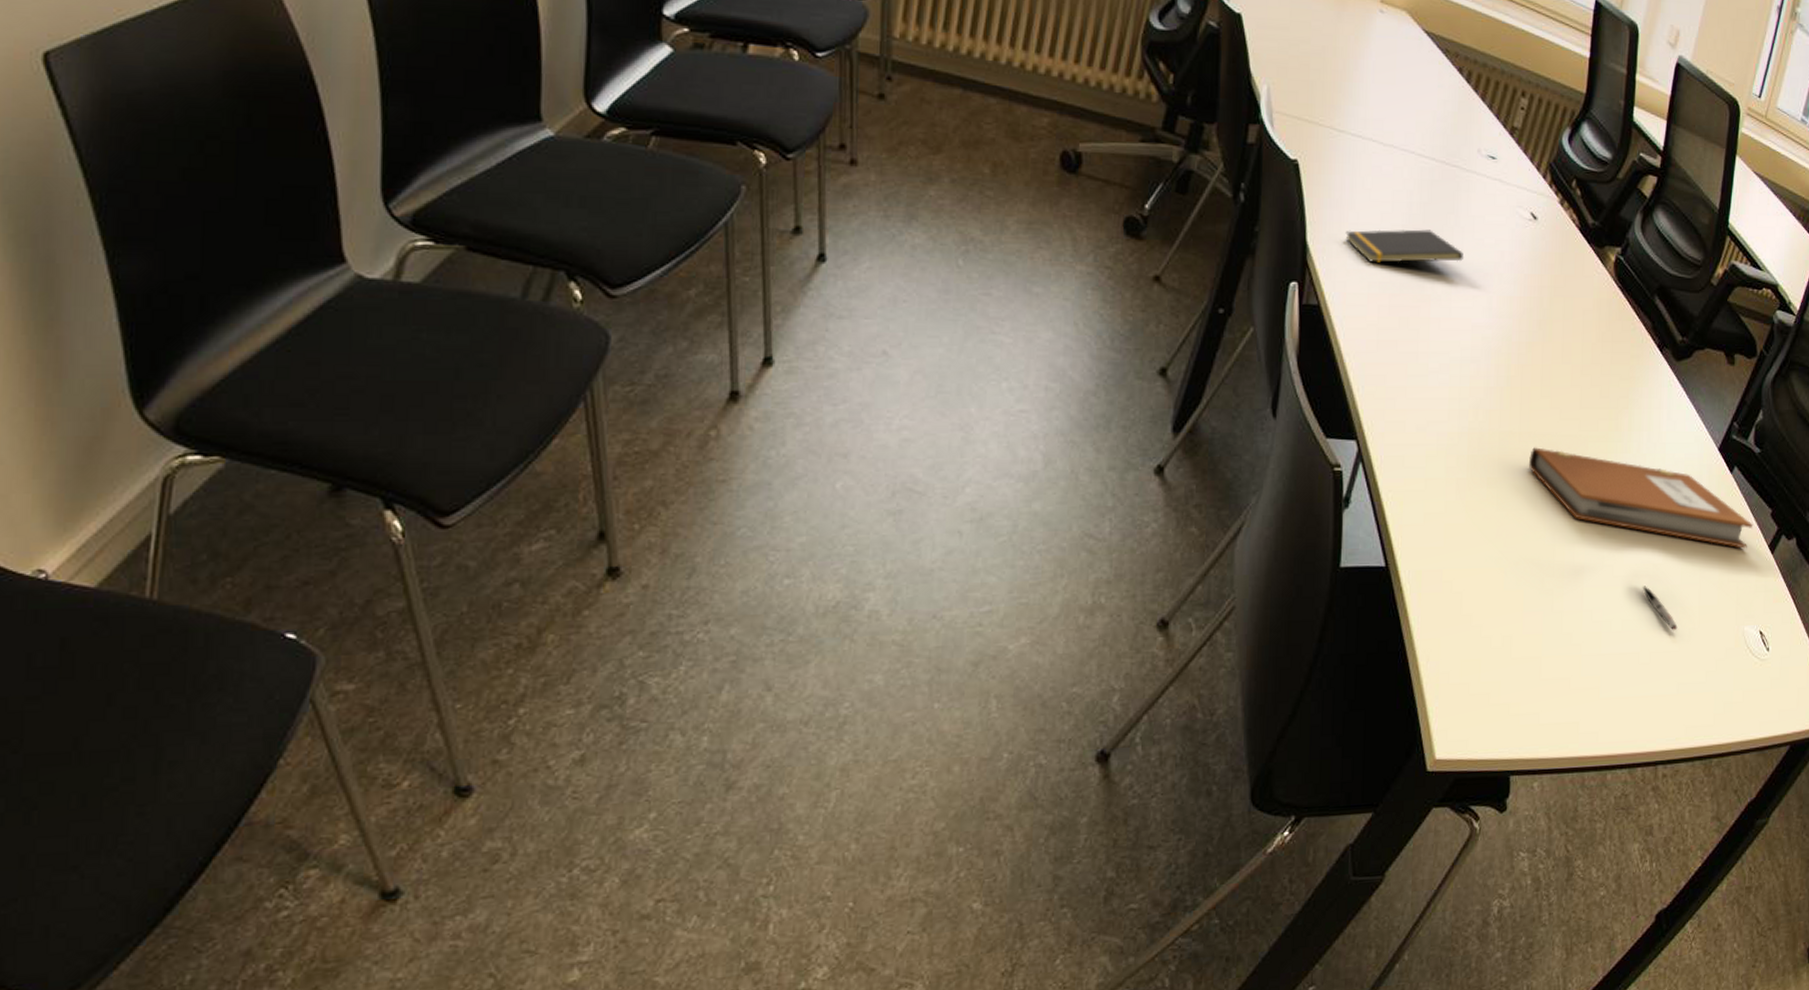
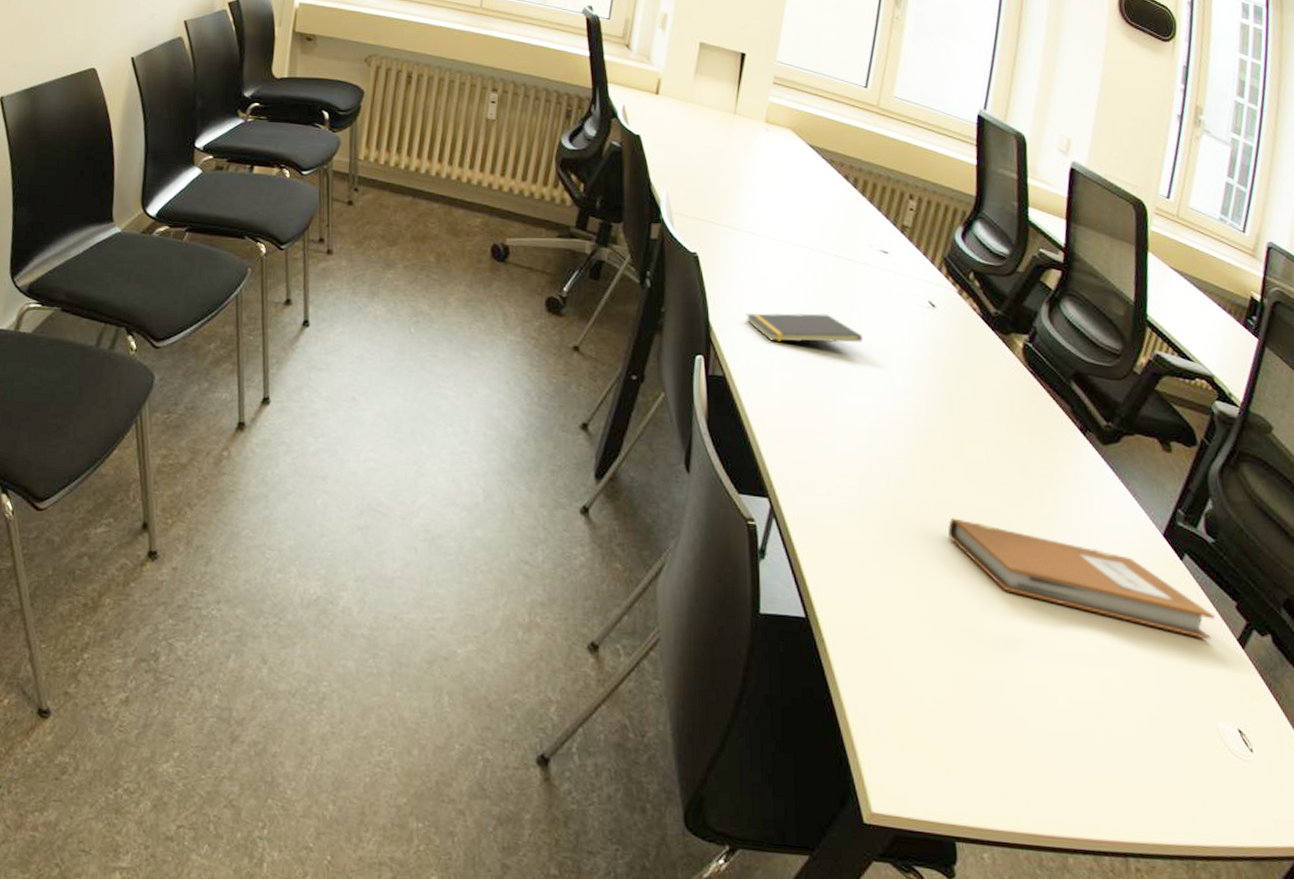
pen: present [1642,586,1678,631] -> none [1088,666,1136,717]

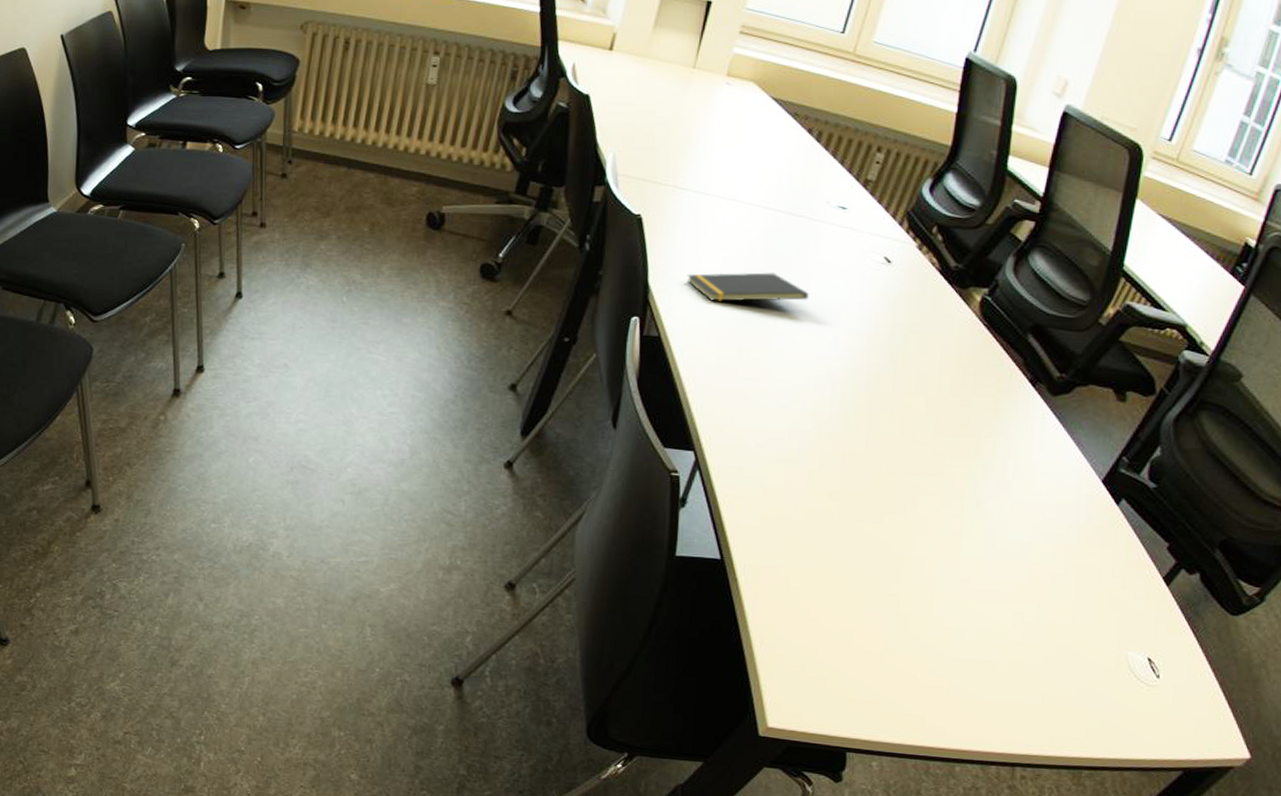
notebook: present [948,518,1216,640] -> none [875,467,1144,578]

